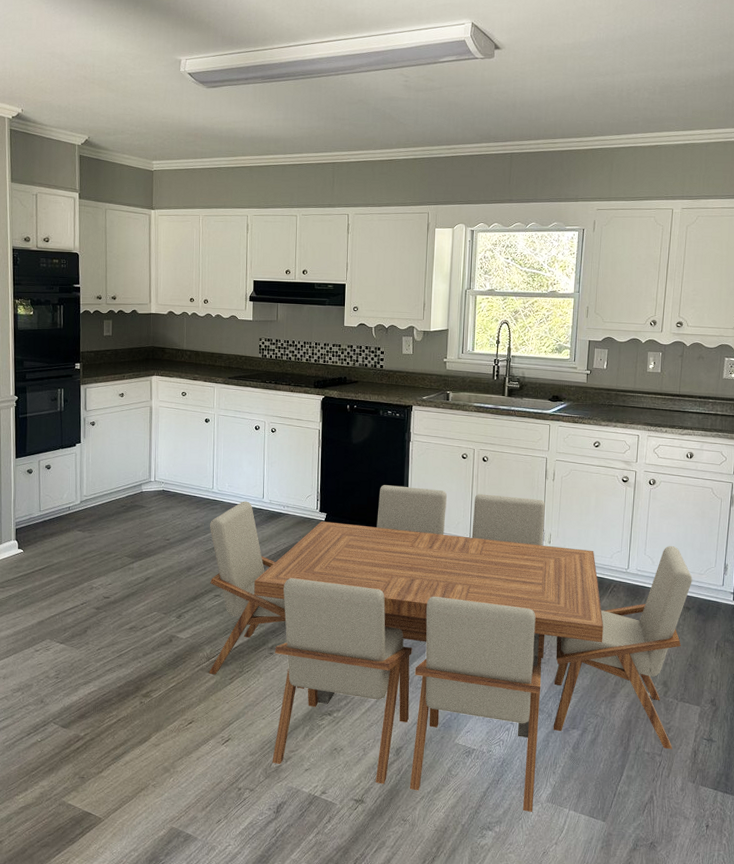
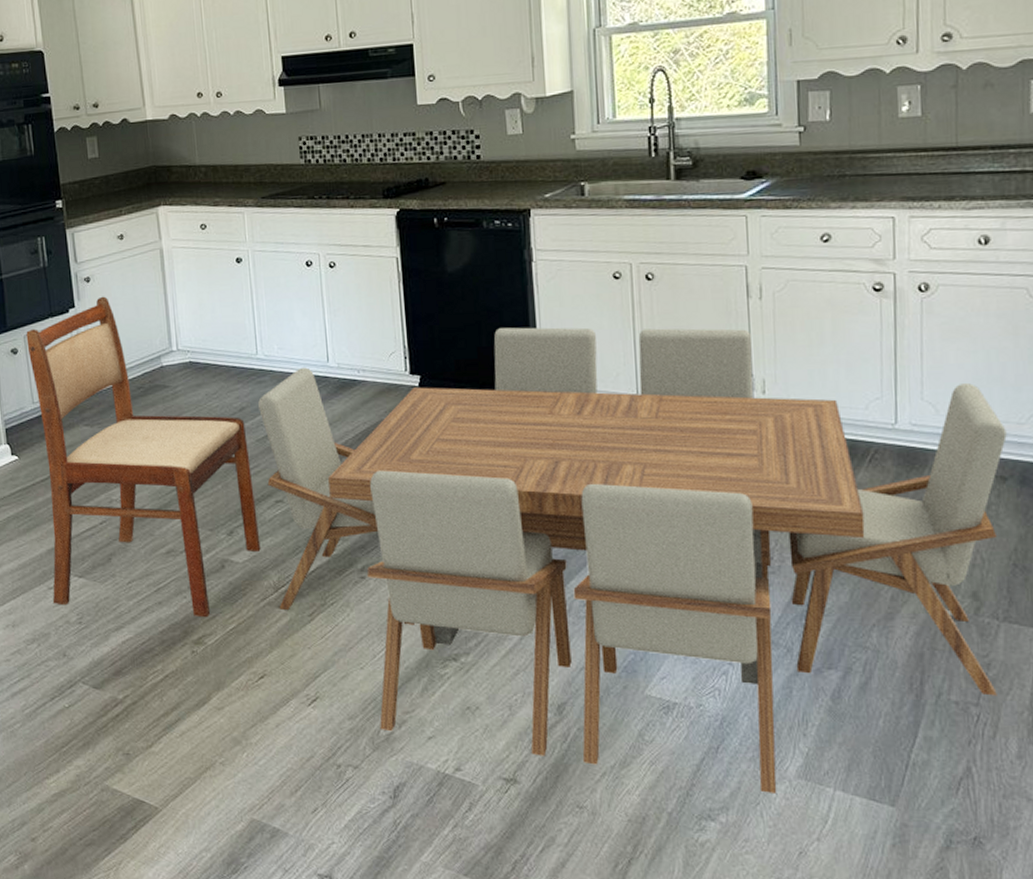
dining chair: none [38,437,201,678] -> present [26,296,261,618]

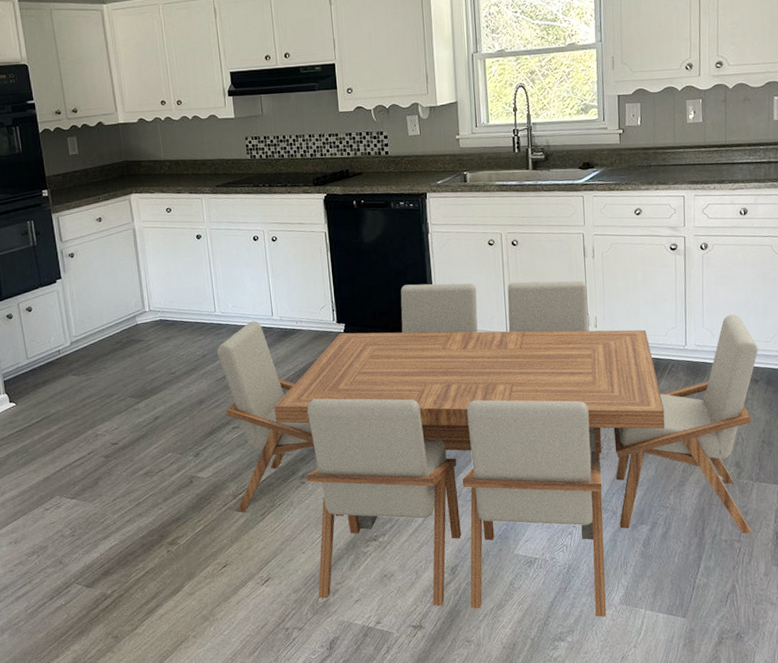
dining chair: present [26,296,261,618] -> none [19,268,222,523]

